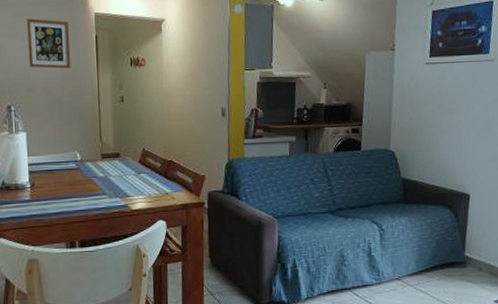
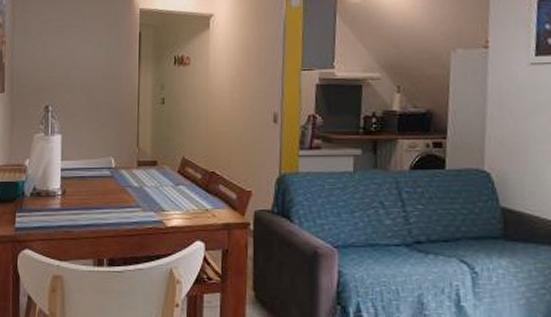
picture frame: present [27,18,71,69] -> none [70,15,113,67]

